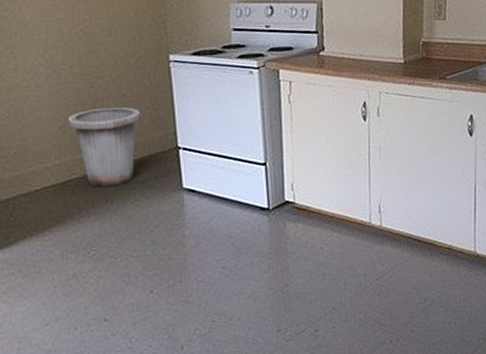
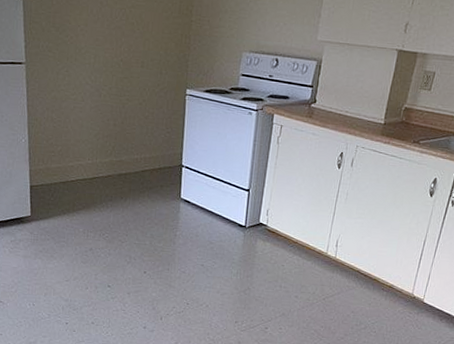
trash can: present [69,107,141,188] -> none [102,125,157,188]

